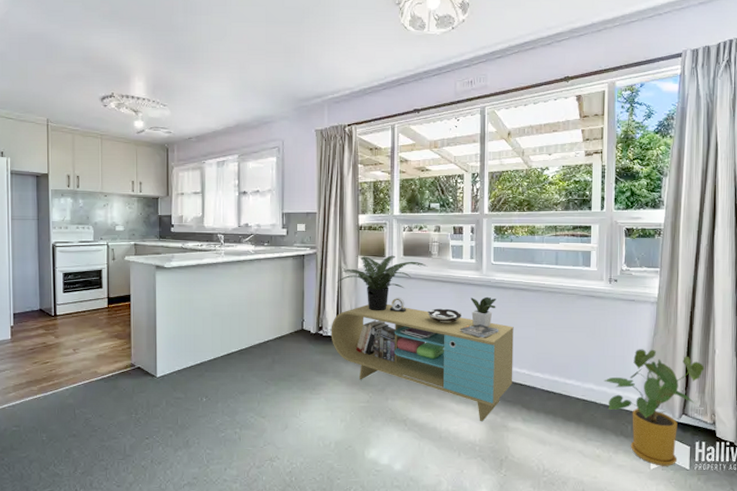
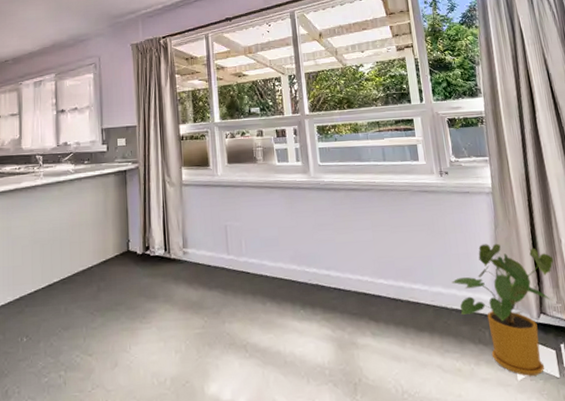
media console: present [331,255,514,422] -> none [158,164,356,341]

